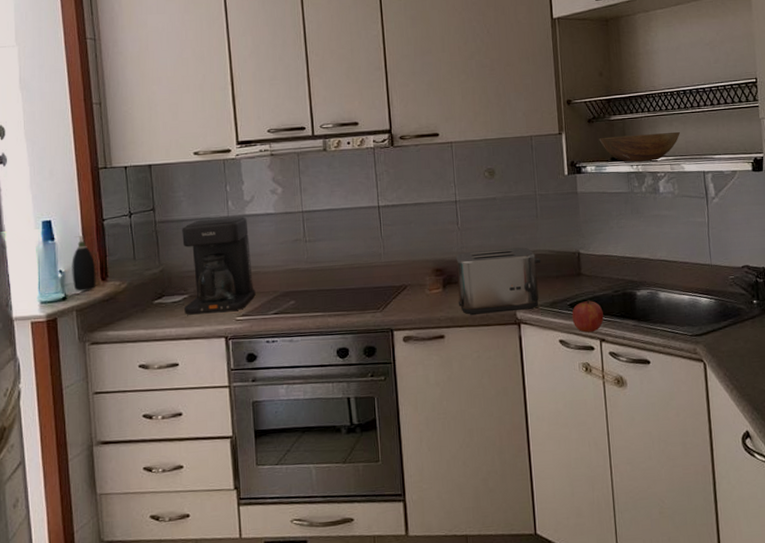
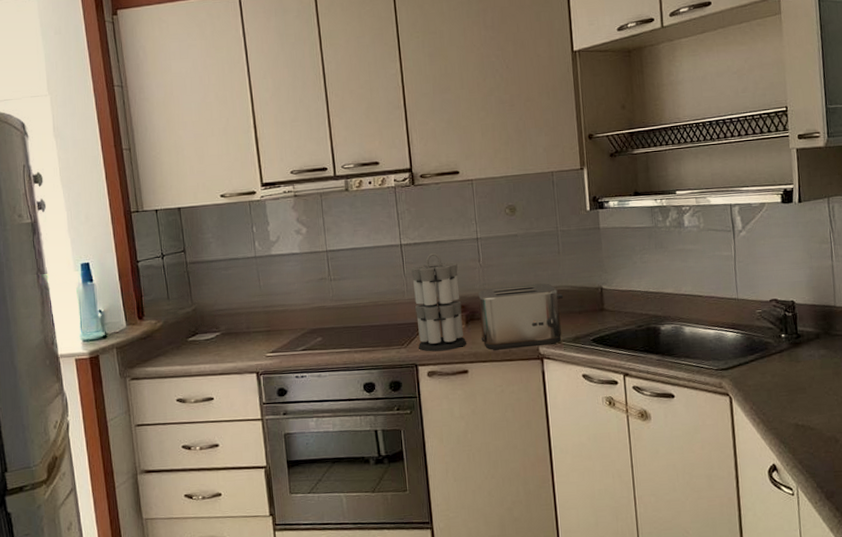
soap dispenser: present [72,236,96,292] -> none [110,277,134,330]
coffee maker: present [182,217,256,315] -> none [212,257,284,352]
spice rack: none [387,216,443,317] -> present [410,253,466,352]
fruit: present [572,300,604,333] -> none [595,335,627,367]
bowl: present [599,131,681,162] -> none [621,164,707,197]

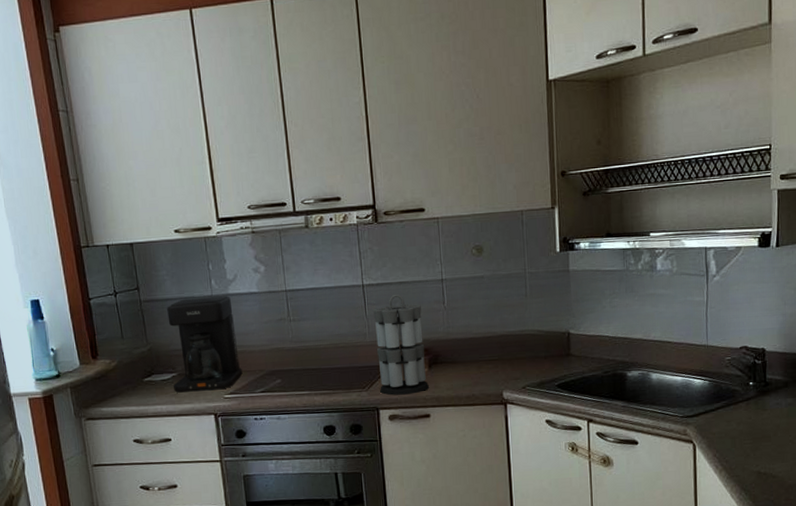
coffee maker: none [212,257,284,352] -> present [167,296,243,393]
toaster: present [478,283,564,351] -> none [442,327,530,396]

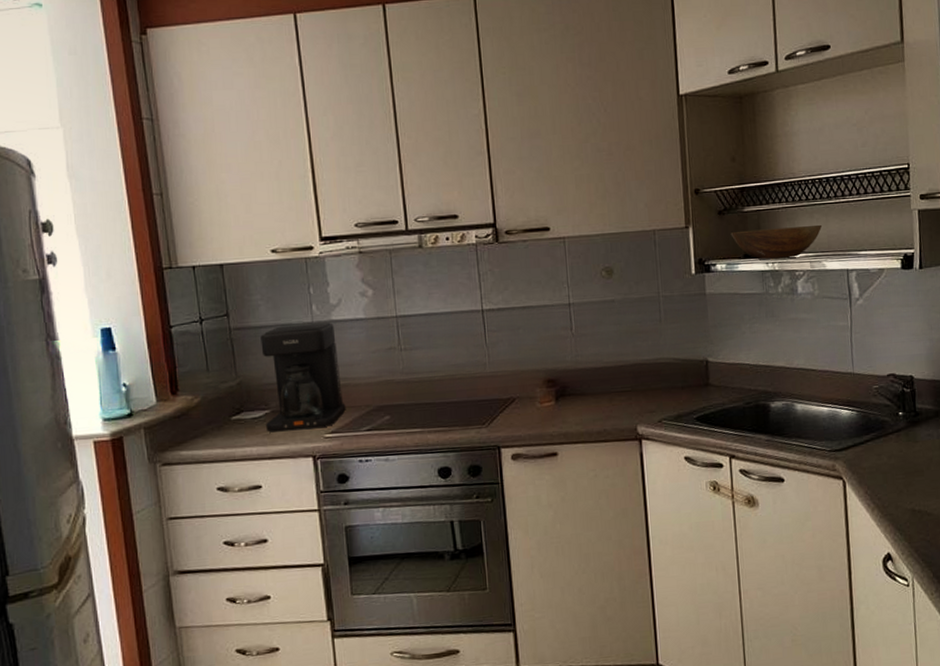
spice rack: present [372,295,429,396] -> none [493,320,556,432]
bowl: none [594,204,683,238] -> present [730,224,823,260]

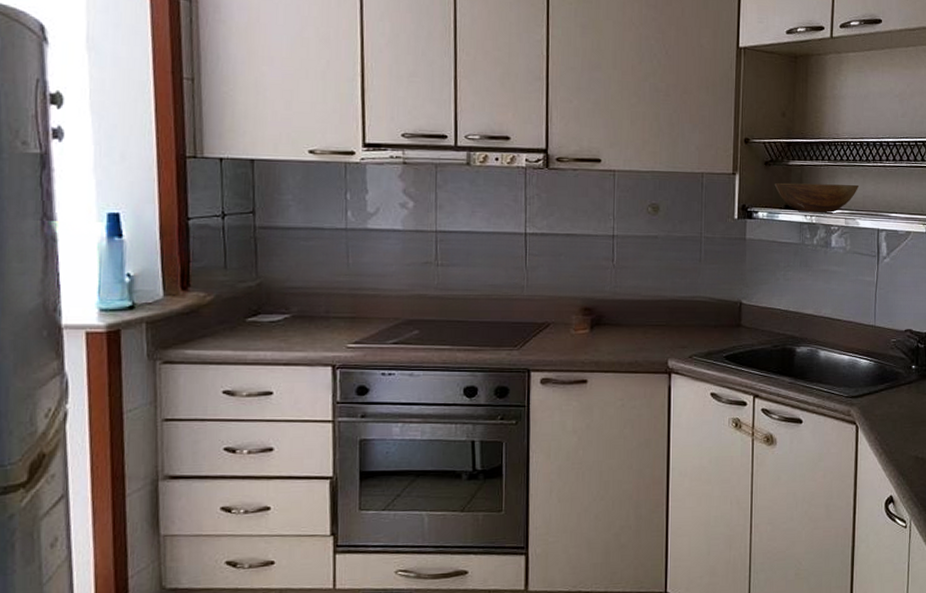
coffee maker: present [260,322,346,433] -> none [284,229,373,338]

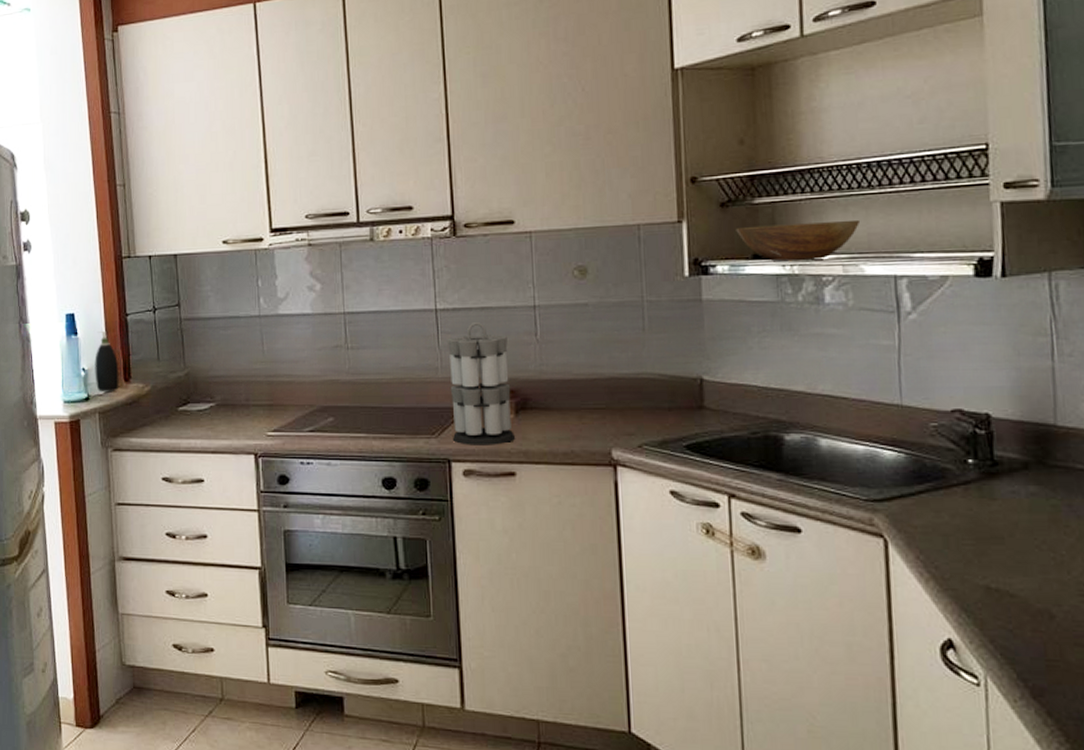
soap dispenser: none [143,235,175,301] -> present [94,331,119,393]
spice rack: none [533,247,588,357] -> present [446,322,515,445]

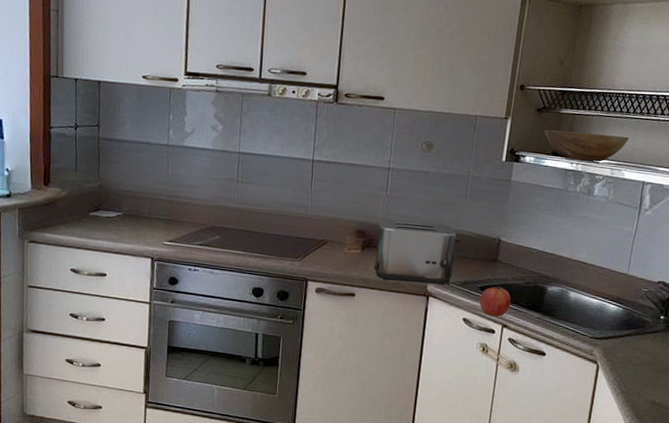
soap dispenser: present [94,331,119,393] -> none [17,139,40,193]
spice rack: present [446,322,515,445] -> none [312,175,365,272]
toaster: none [533,368,648,451] -> present [373,219,461,286]
fruit: none [688,442,735,484] -> present [479,286,511,317]

